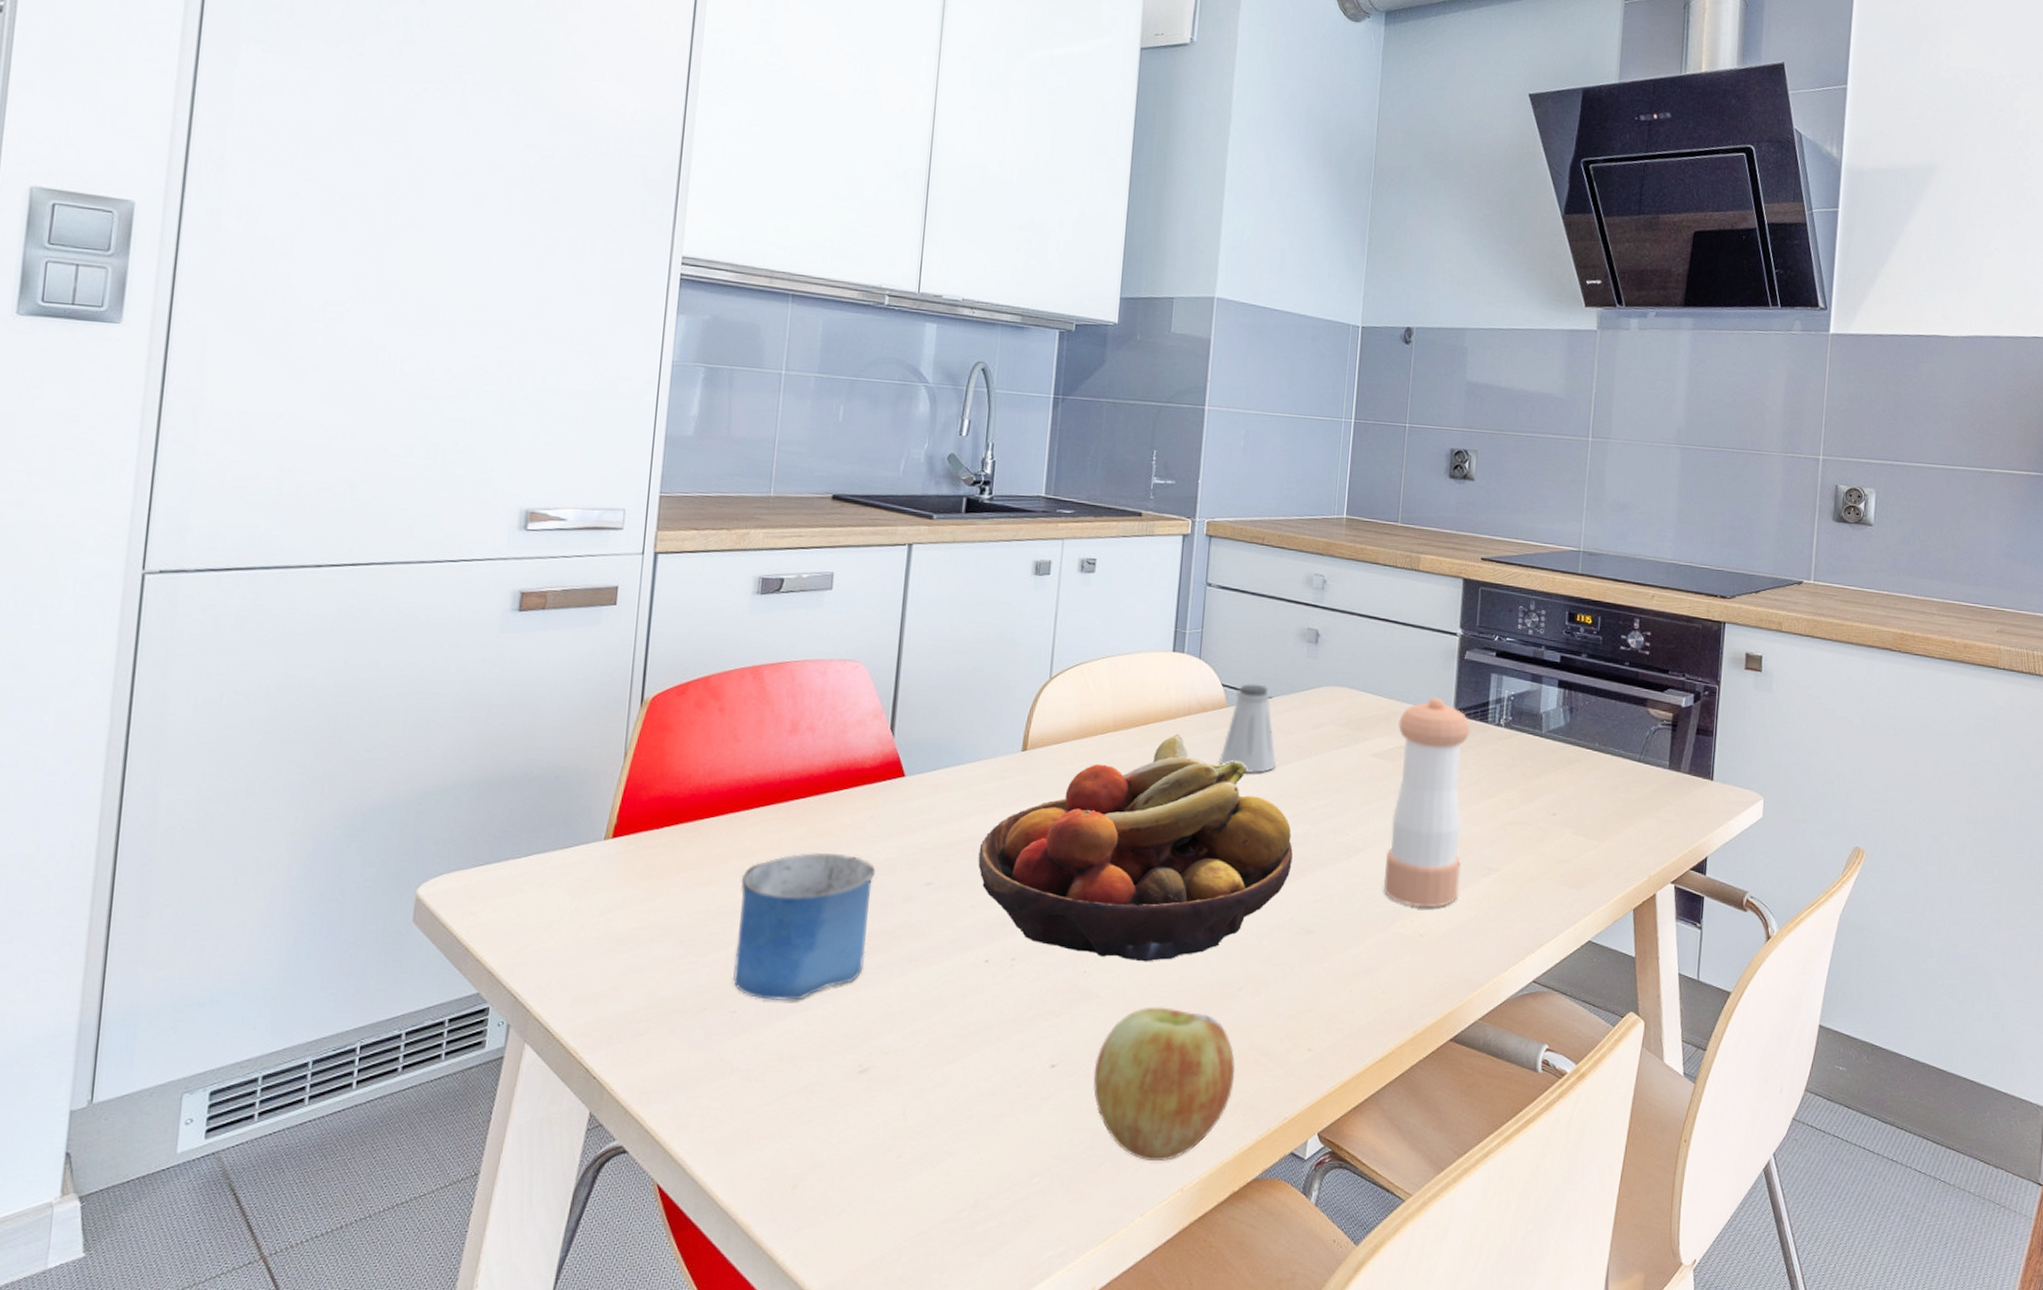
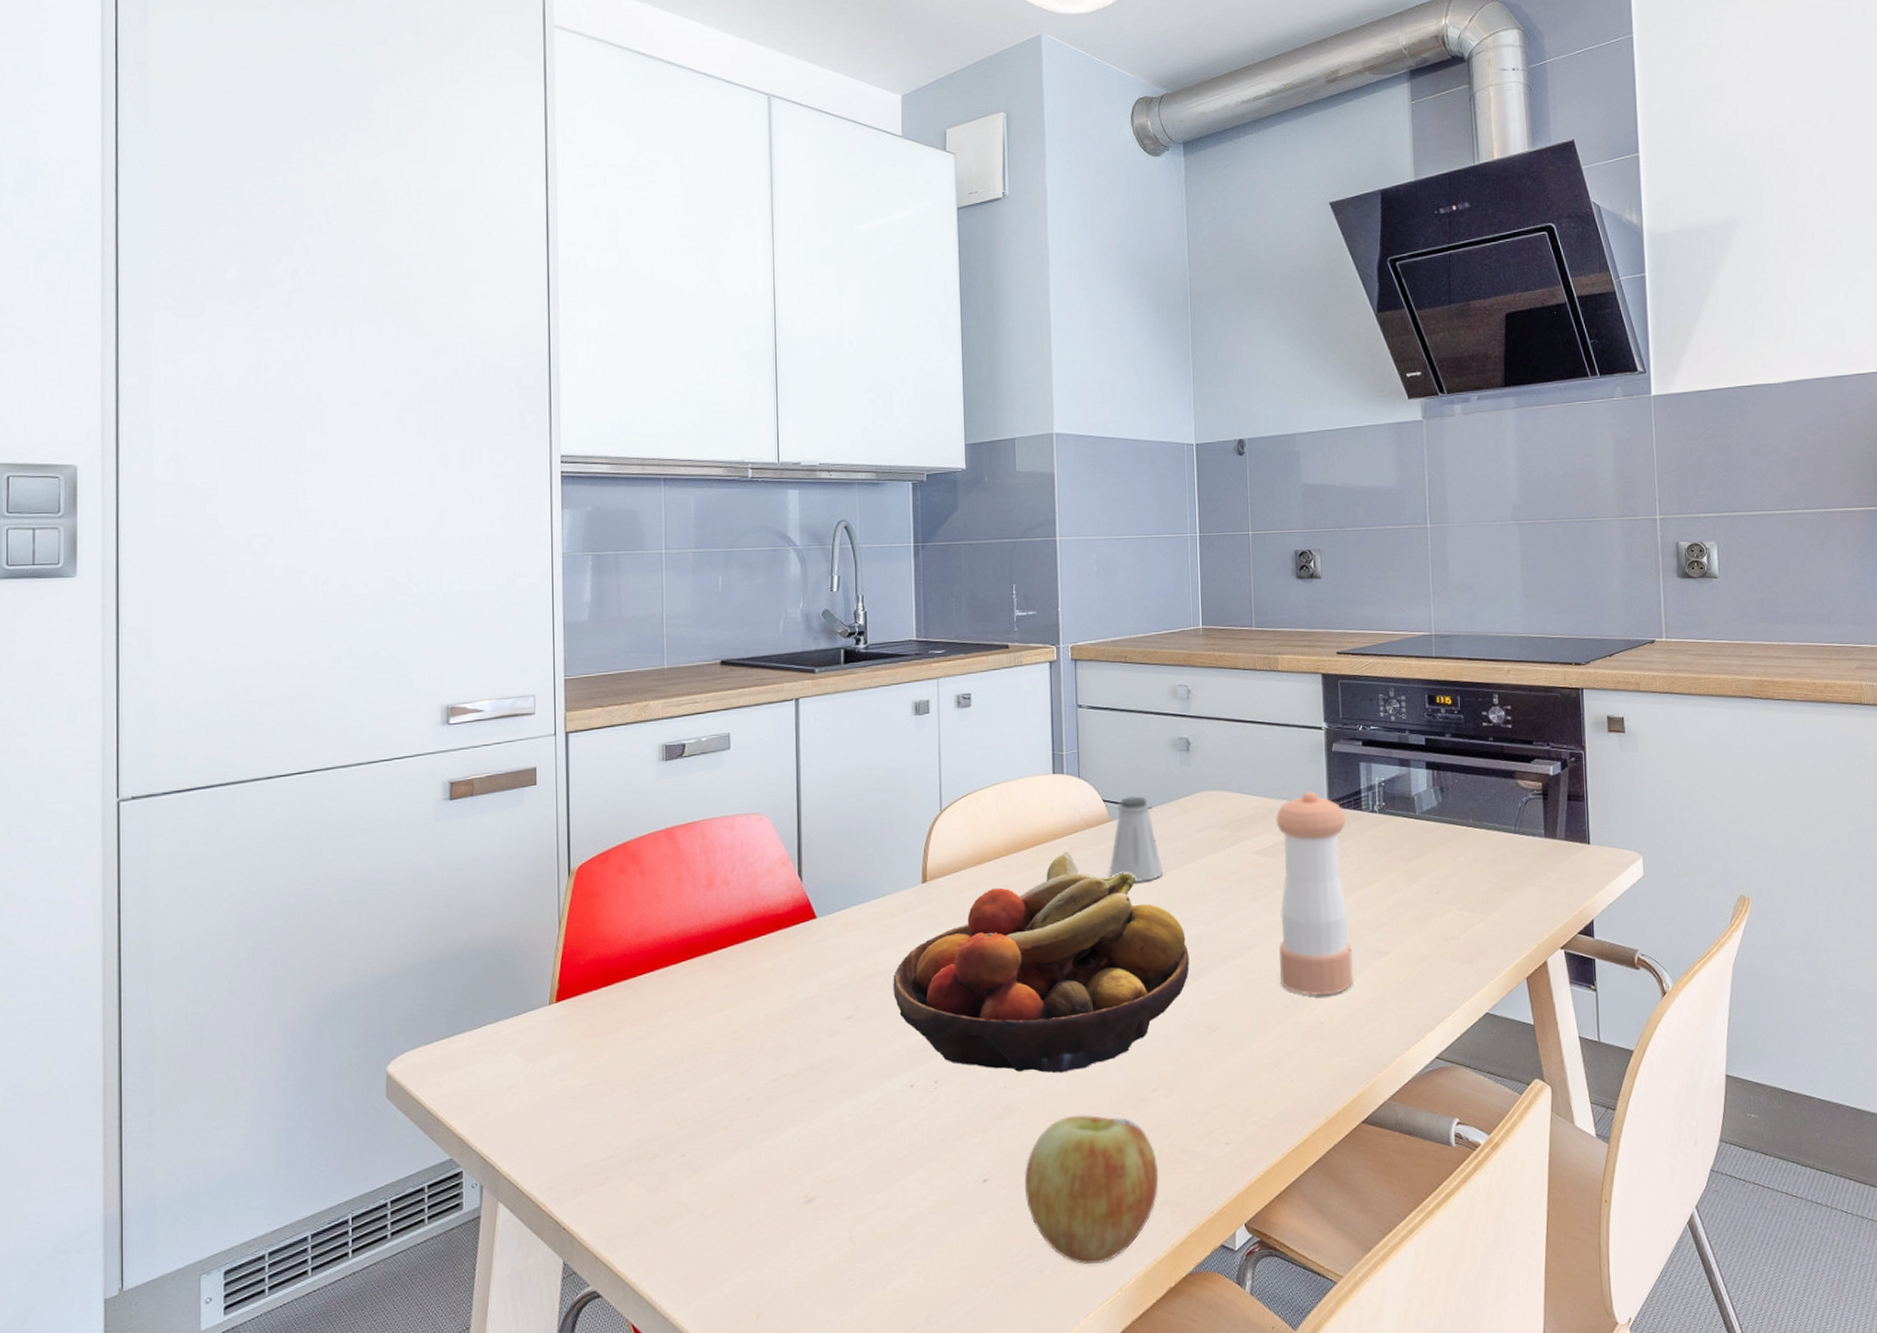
mug: present [732,853,876,1001] -> none [677,997,800,1141]

